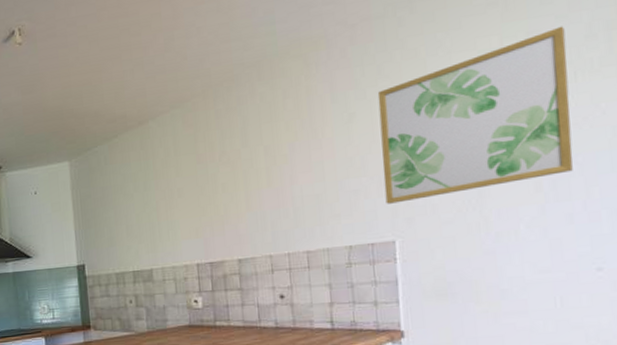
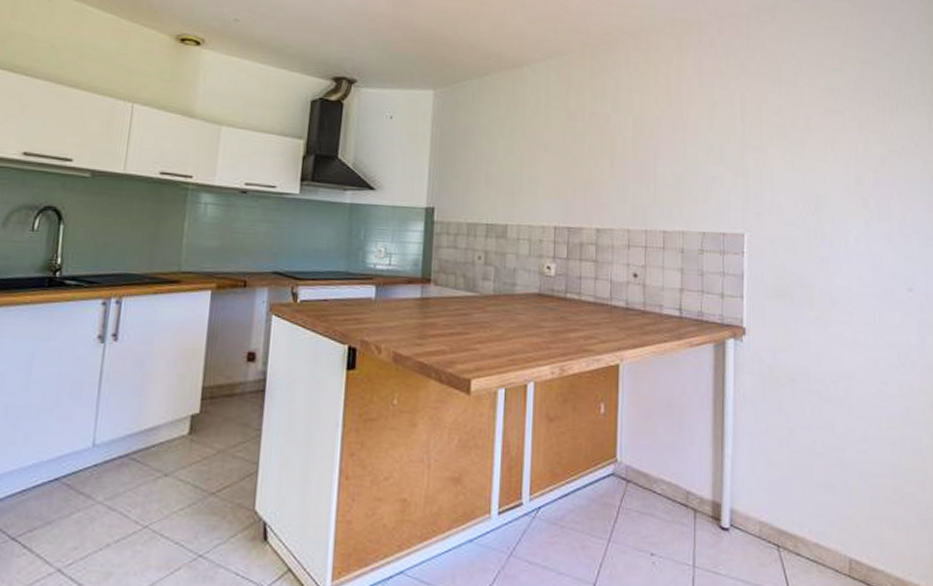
wall art: present [377,26,573,204] -> none [738,62,893,197]

